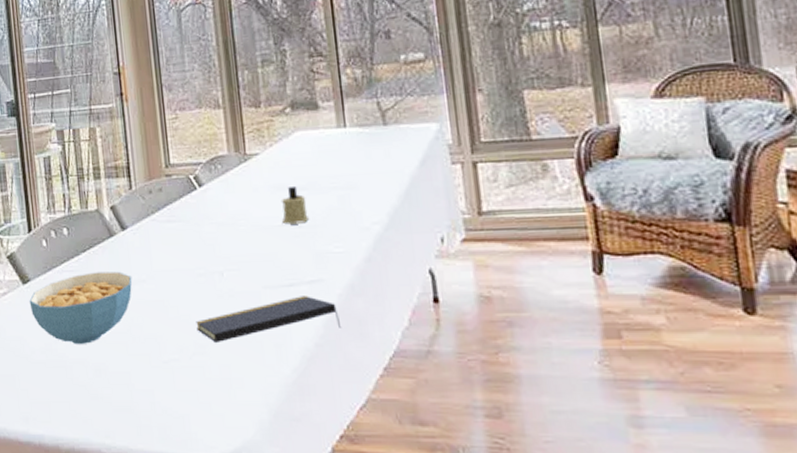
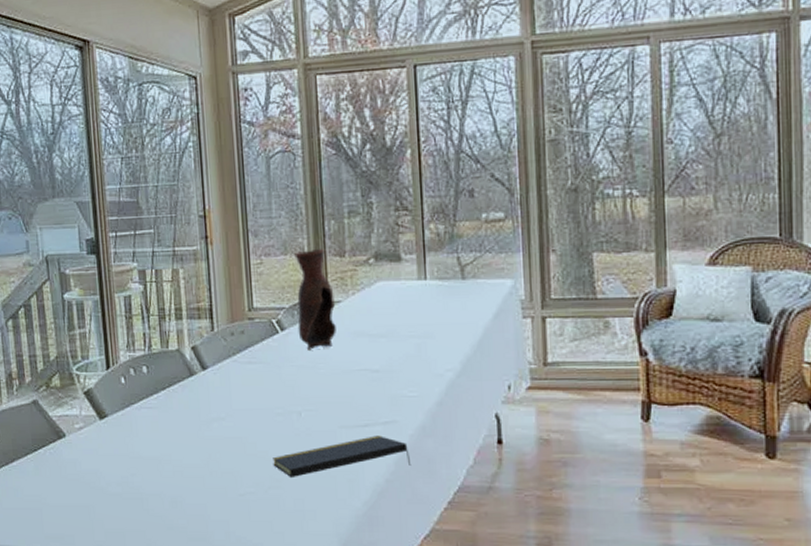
cereal bowl: present [29,271,132,344] -> none [106,409,211,477]
vase: none [209,99,255,208] -> present [294,248,336,352]
candle: present [281,187,310,225] -> none [360,334,387,369]

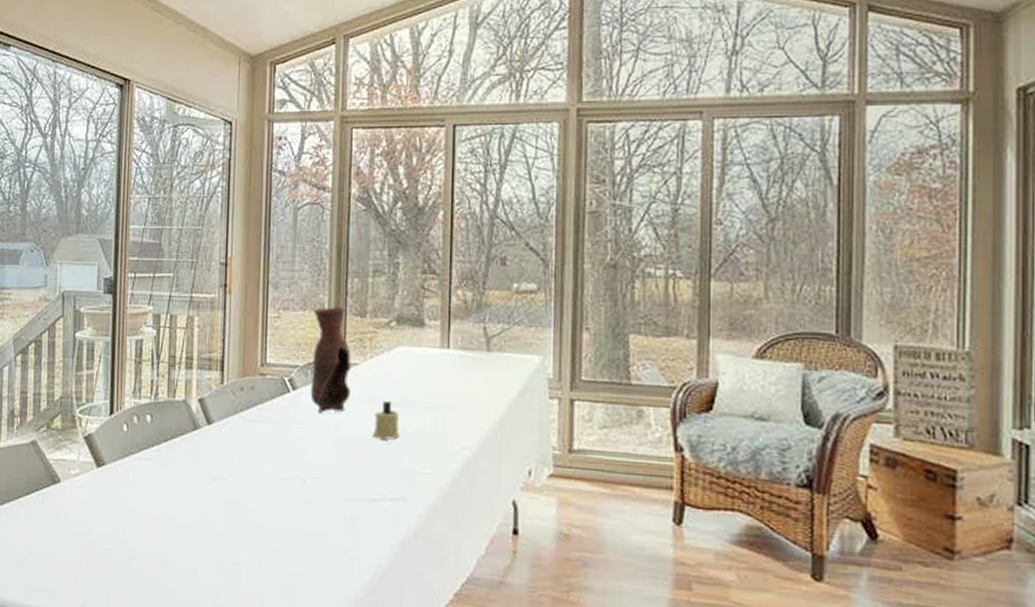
notepad: present [273,435,412,477] -> none [271,512,418,550]
candle: none [360,334,387,369] -> present [373,401,401,440]

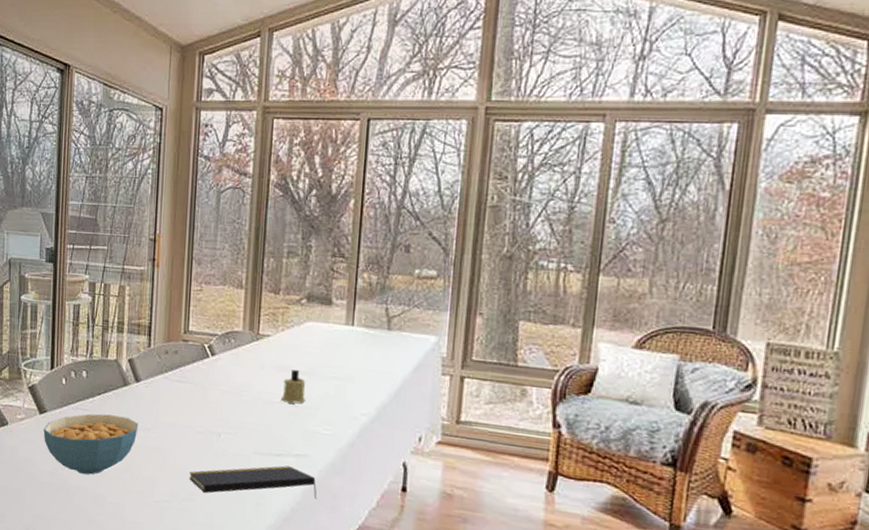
cereal bowl: none [101,463,212,536] -> present [43,414,139,475]
notepad: none [271,512,418,550] -> present [189,465,317,499]
vase: present [310,306,351,415] -> none [227,283,265,379]

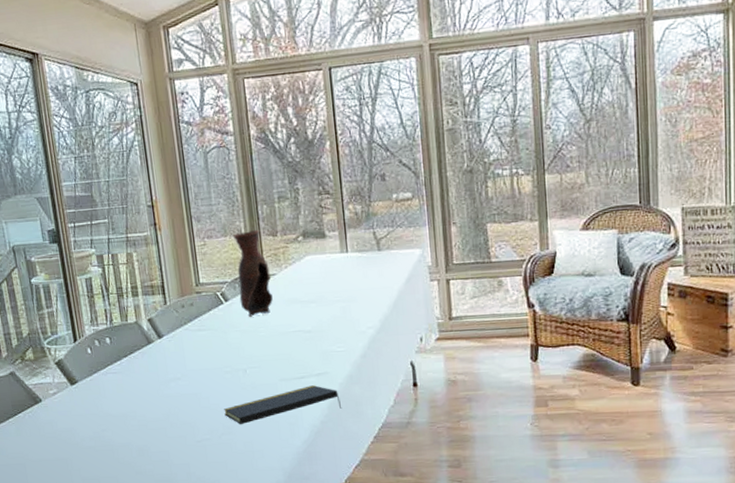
cereal bowl: present [43,414,139,475] -> none [77,372,169,431]
vase: none [227,283,265,379] -> present [233,229,273,318]
candle: present [282,370,306,404] -> none [294,300,318,331]

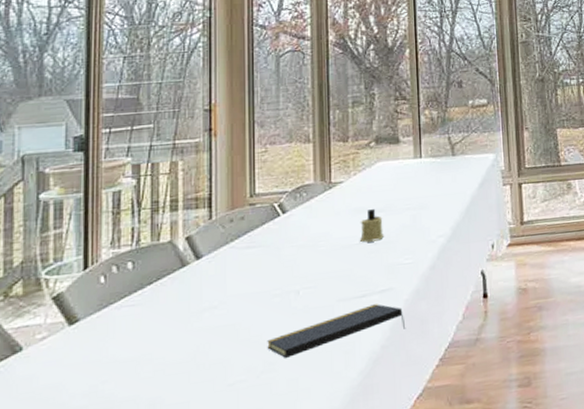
vase: present [233,229,273,318] -> none [300,135,337,231]
candle: none [294,300,318,331] -> present [360,209,385,243]

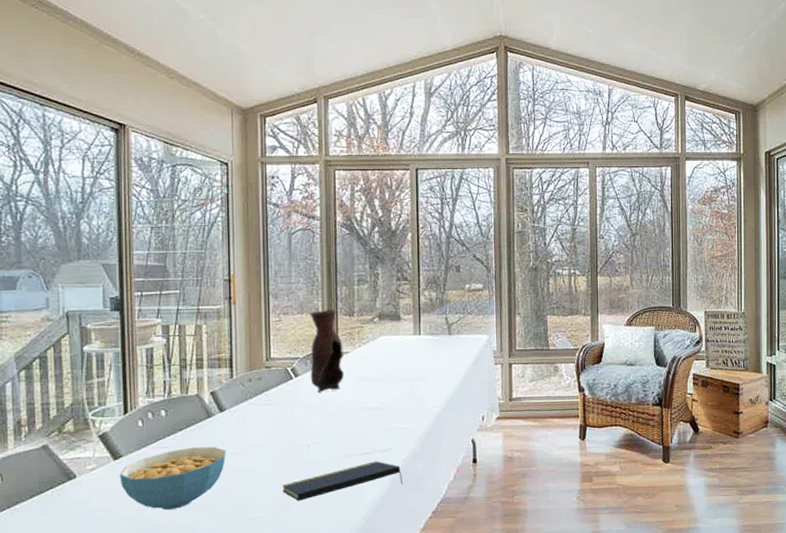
cereal bowl: none [75,300,203,382] -> present [119,446,226,510]
vase: none [300,135,337,231] -> present [310,309,344,394]
candle: present [360,209,385,243] -> none [364,378,386,407]

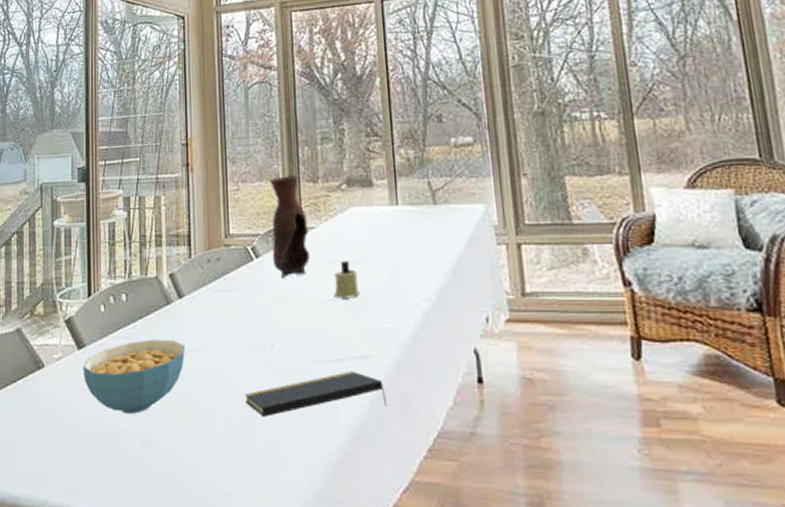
candle: none [364,378,386,407] -> present [333,261,361,299]

